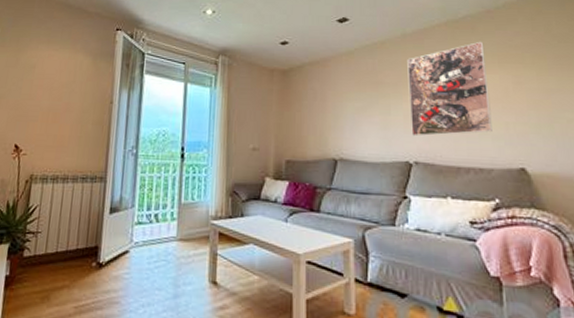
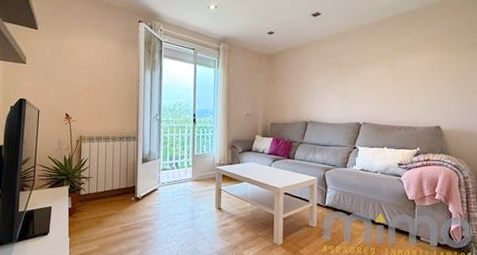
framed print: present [407,41,492,137] -> none [362,31,421,104]

